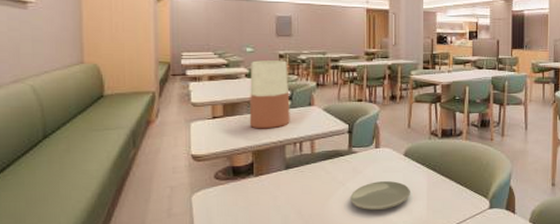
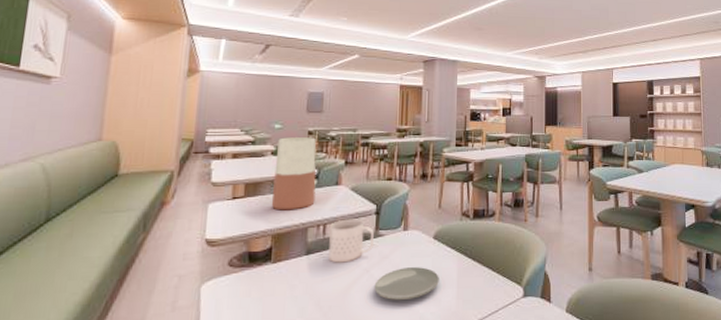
mug: none [306,137,349,177] -> present [328,219,375,263]

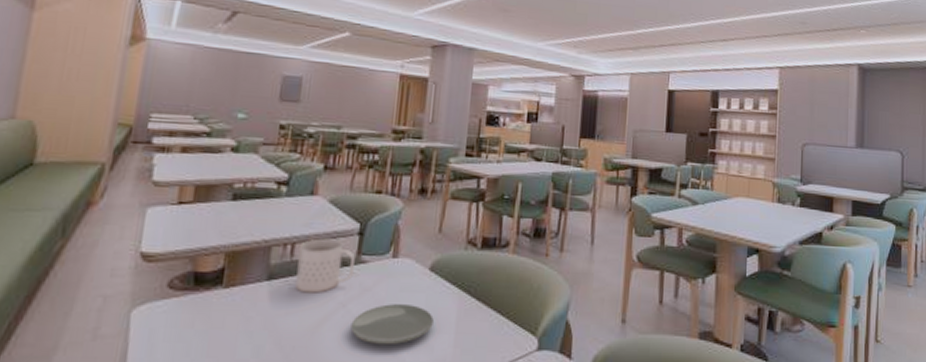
vase: present [271,137,317,211] -> none [226,130,289,223]

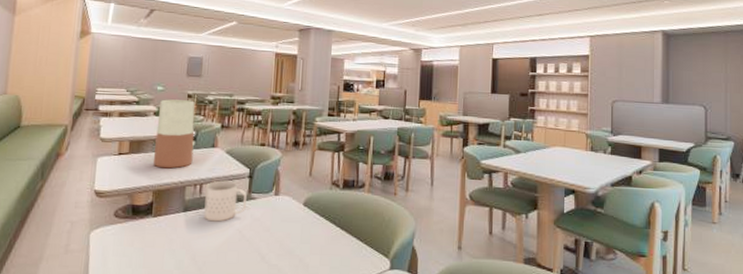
vase: none [226,130,289,223] -> present [153,99,195,169]
plate: present [350,304,434,346] -> none [245,231,308,263]

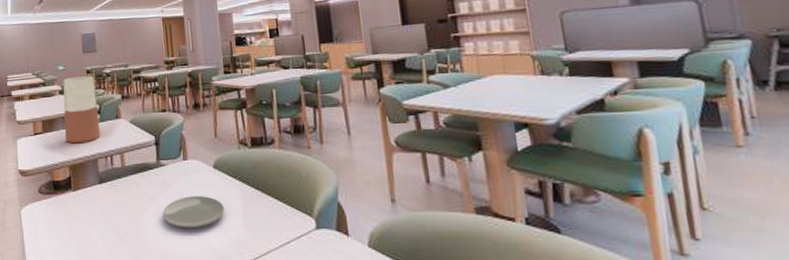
mug: present [204,180,247,222] -> none [116,149,158,191]
plate: none [245,231,308,263] -> present [162,196,224,229]

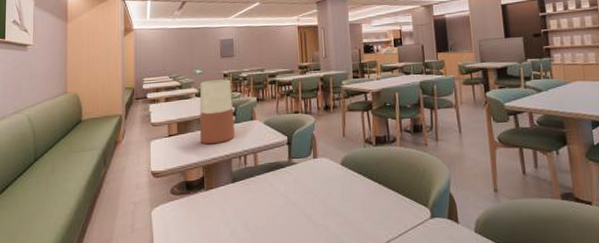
plate: present [162,196,224,229] -> none [292,191,350,223]

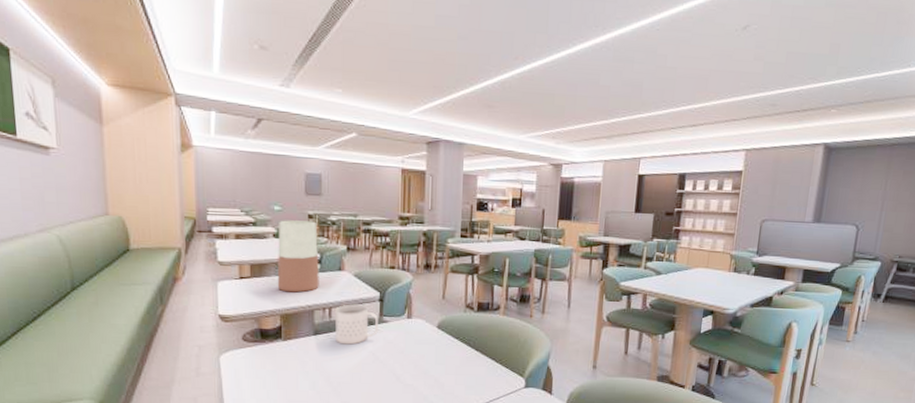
mug: none [250,149,289,189] -> present [335,304,379,345]

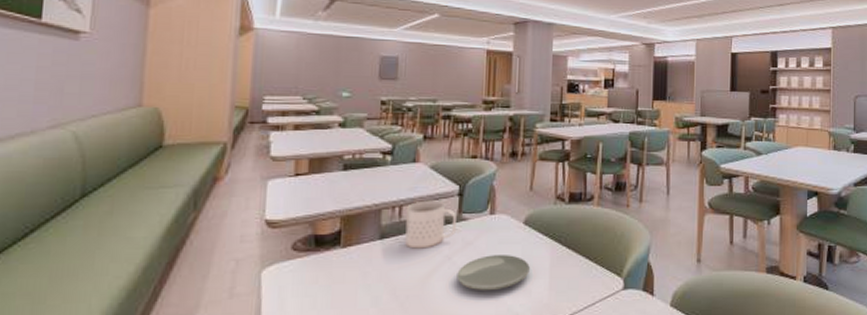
vase: present [277,220,319,293] -> none [339,107,391,190]
plate: none [380,353,443,383] -> present [457,255,530,291]

